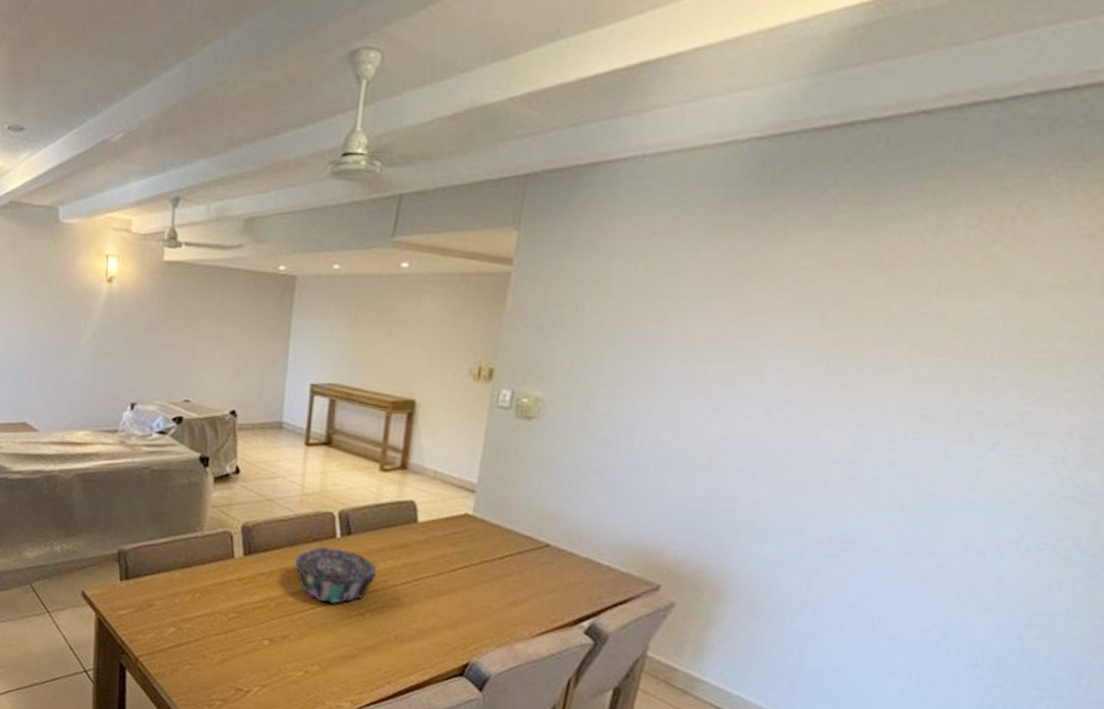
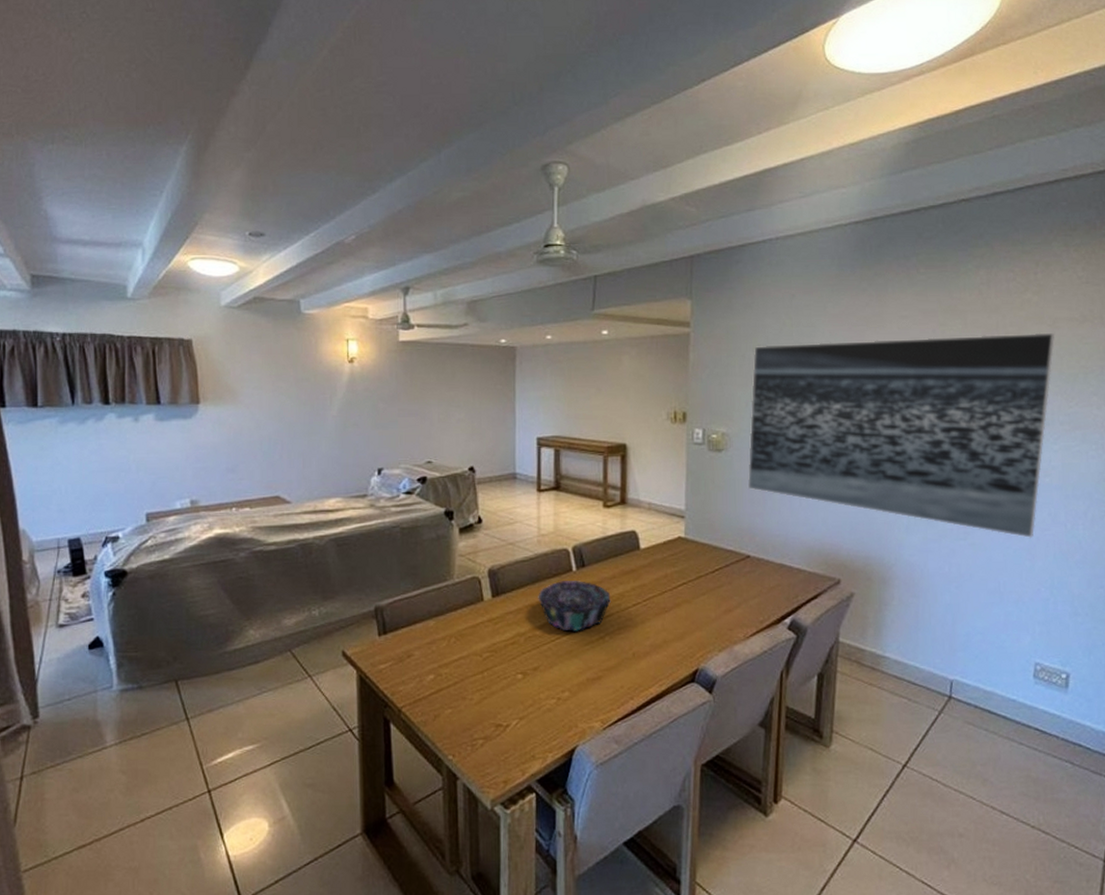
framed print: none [559,294,1024,565] -> present [748,332,1055,538]

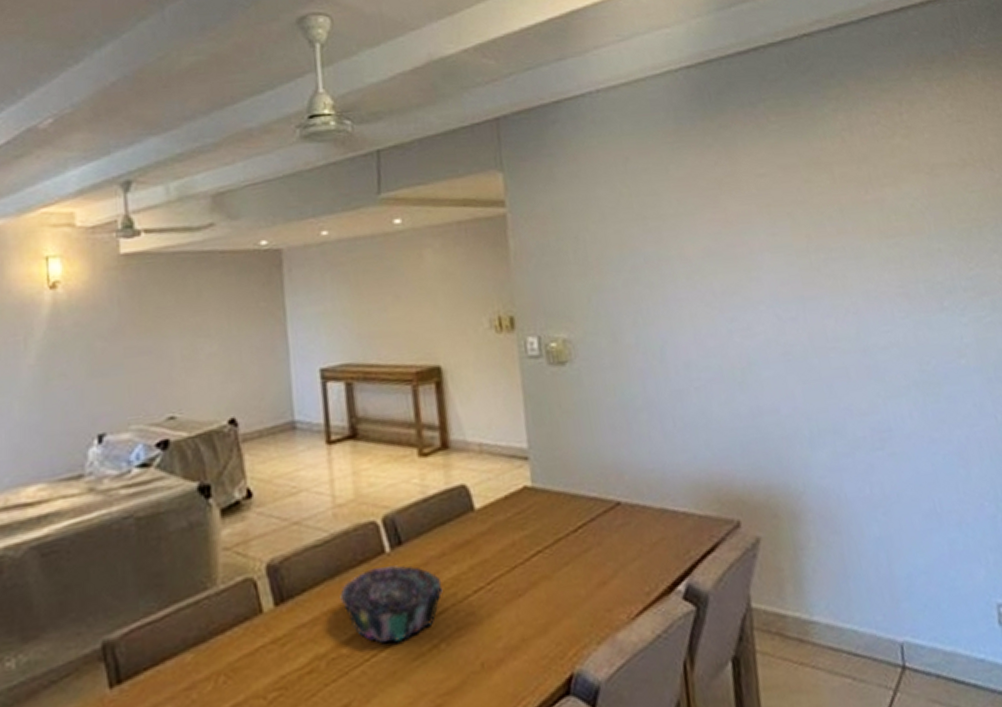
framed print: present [748,332,1055,538] -> none [588,182,962,438]

